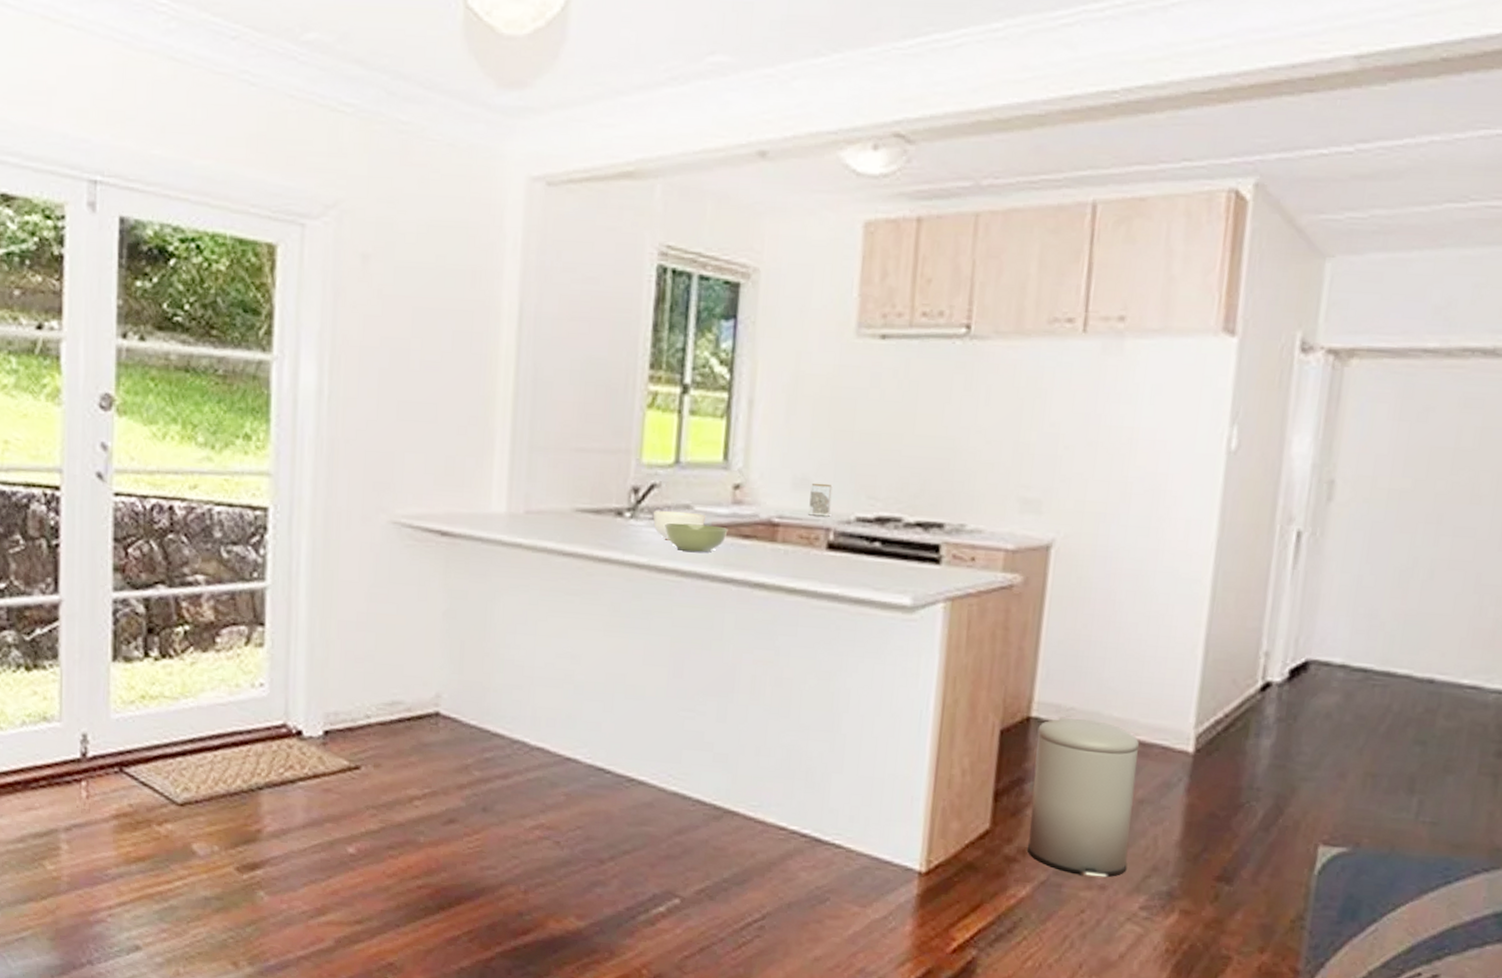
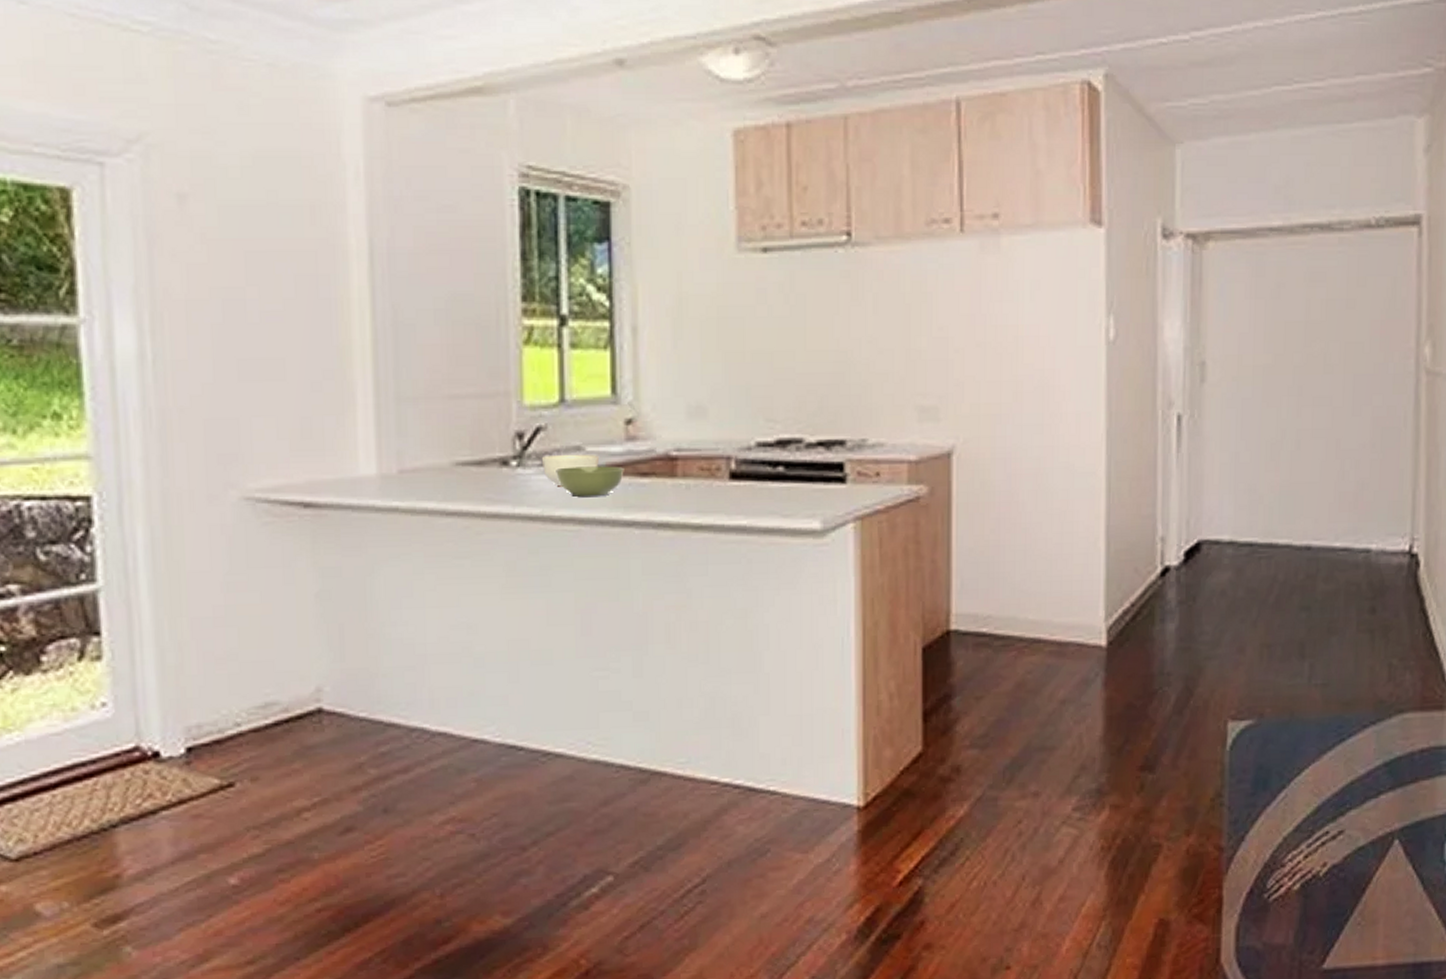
jar: present [808,483,833,517] -> none [707,409,729,445]
pedal bin: present [1028,718,1139,879] -> none [958,626,1057,786]

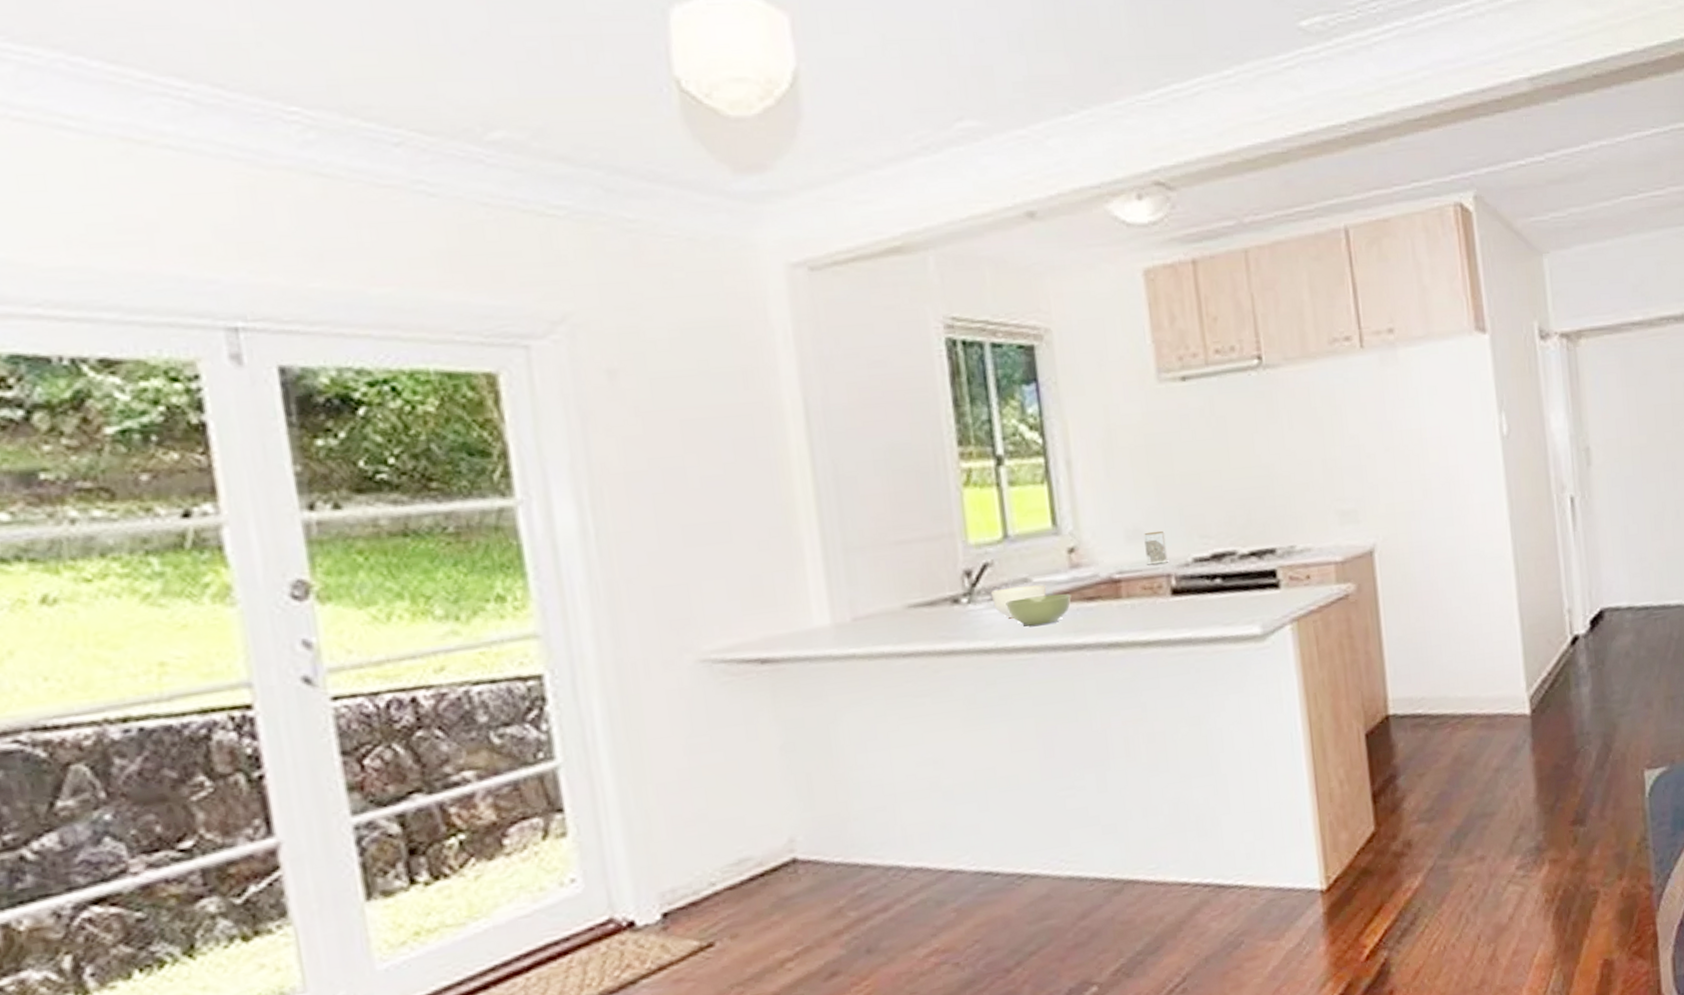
jar: none [707,409,729,445] -> present [1144,530,1168,565]

